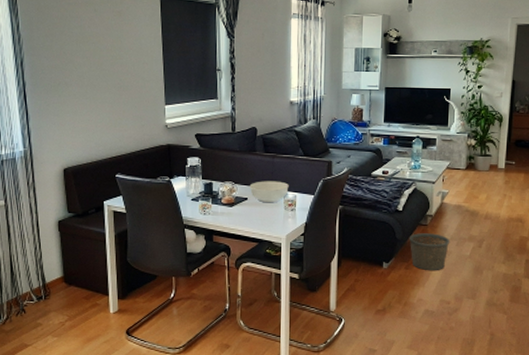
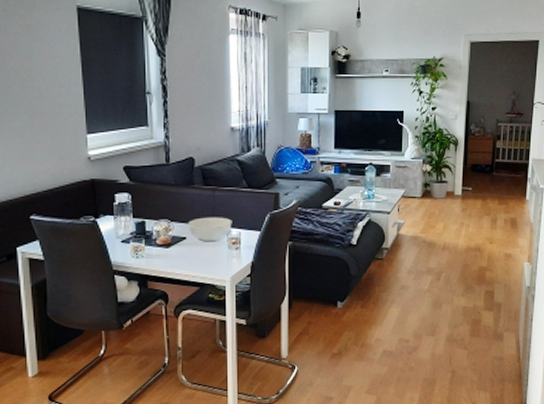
basket: present [409,233,450,270] -> none [364,267,408,308]

